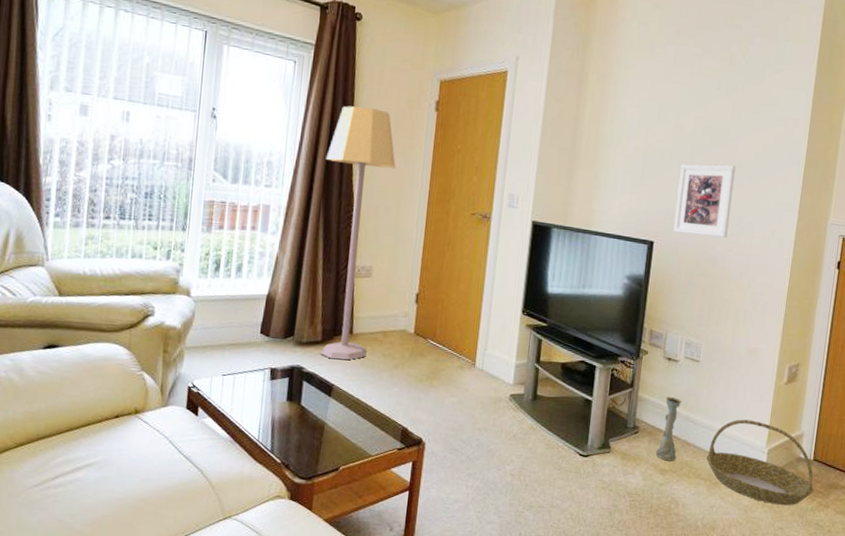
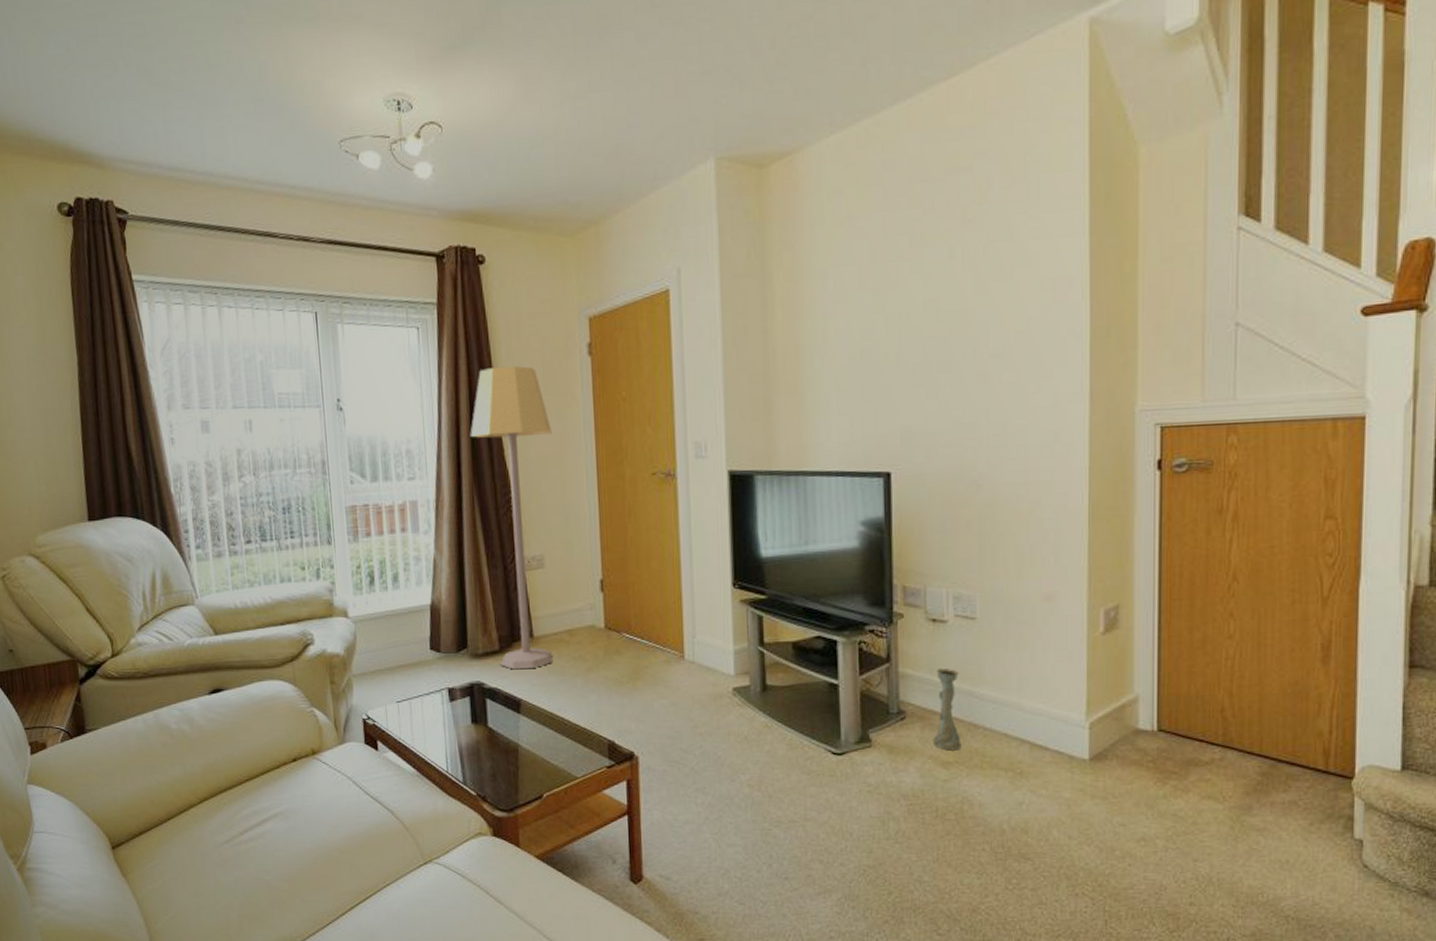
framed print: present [673,164,736,239] -> none [913,355,991,456]
basket: present [706,419,814,506] -> none [1003,686,1163,794]

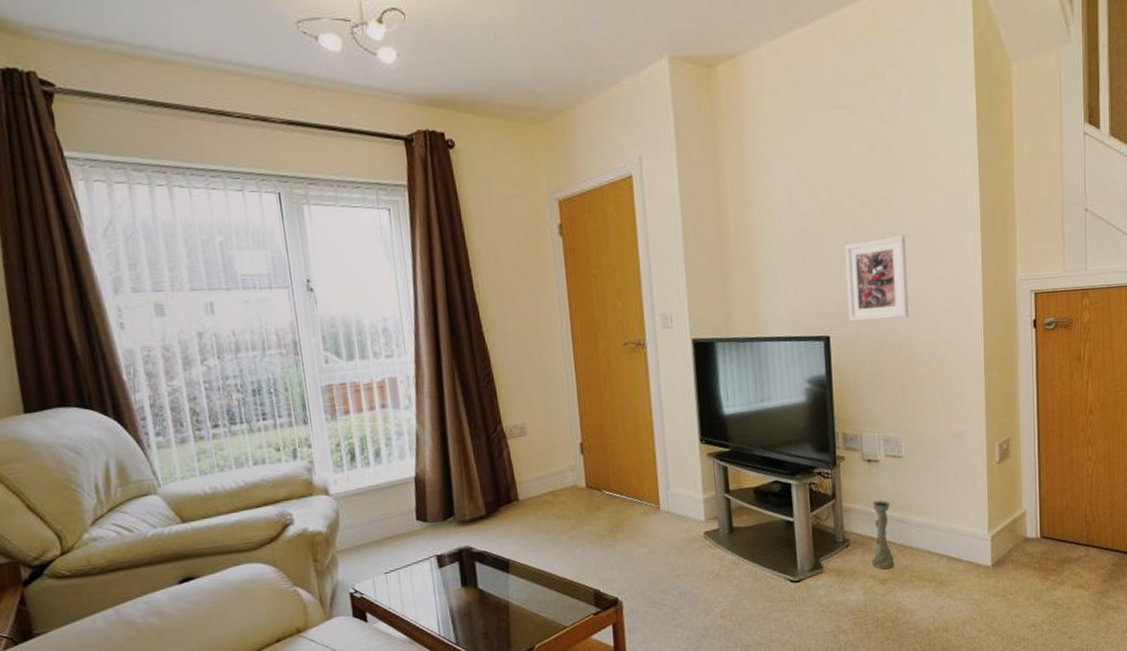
lamp: present [470,366,553,670] -> none [447,246,538,533]
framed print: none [913,355,991,456] -> present [844,235,909,322]

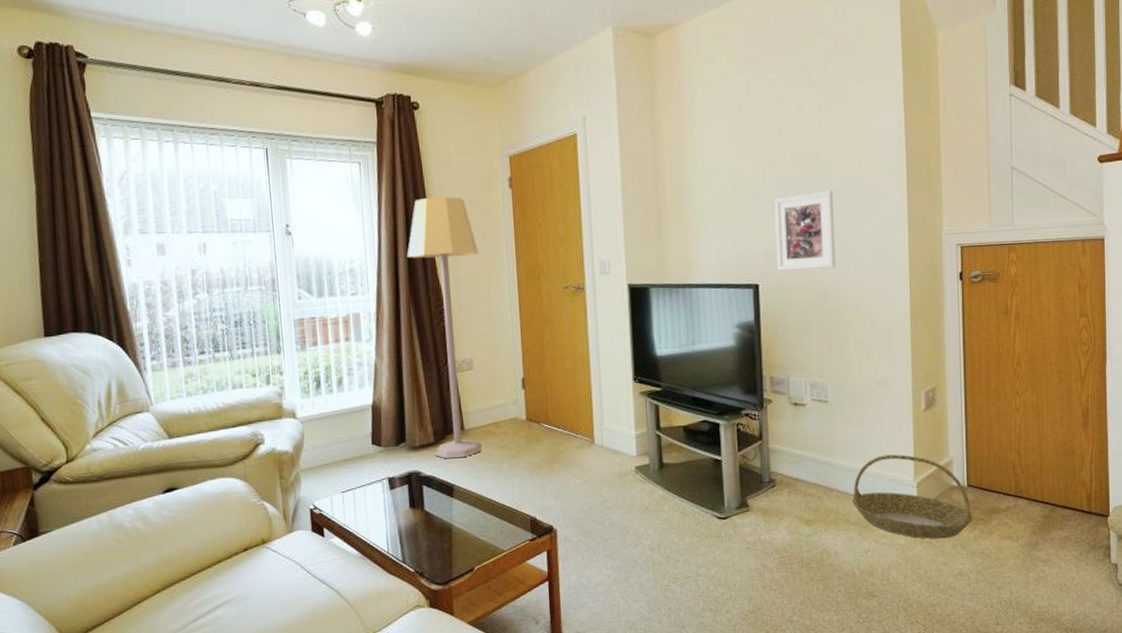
lamp: none [447,246,538,533] -> present [407,197,482,459]
vase: present [872,500,895,570] -> none [798,443,820,511]
basket: none [927,508,1046,592] -> present [852,454,973,539]

